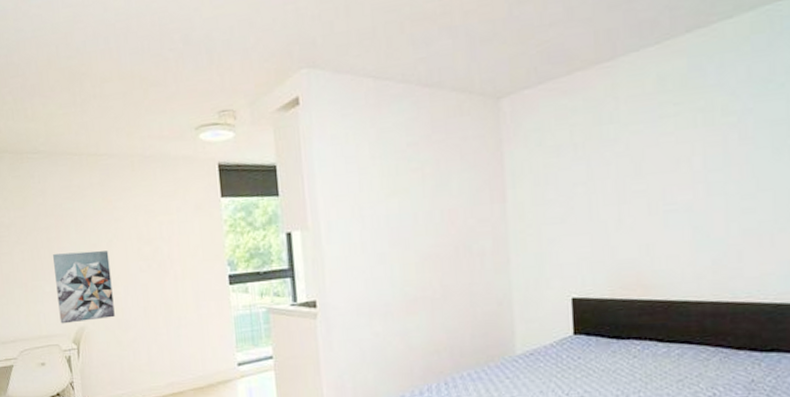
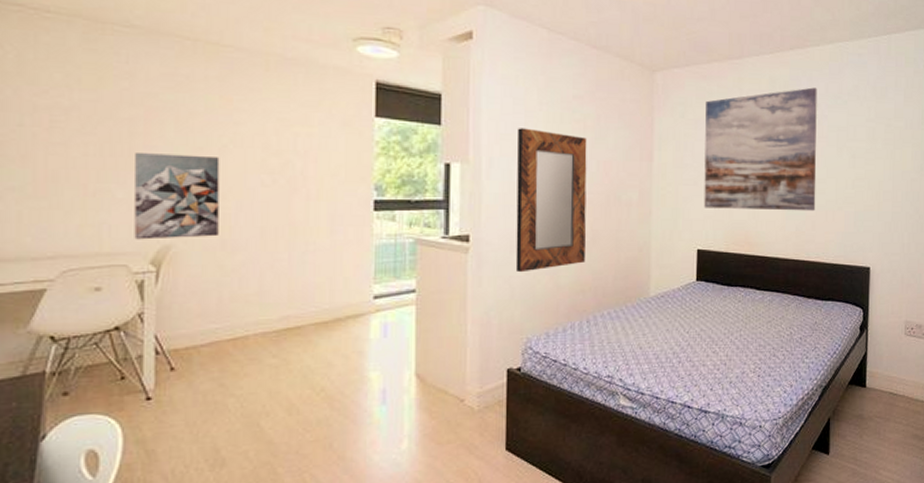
home mirror: none [353,186,437,335] -> present [515,128,587,273]
wall art: none [569,74,742,249] -> present [704,87,817,211]

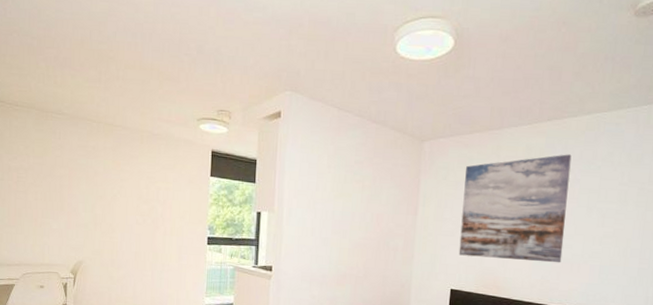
wall art: present [134,153,220,240] -> none [62,199,112,257]
home mirror: present [515,128,587,273] -> none [304,186,365,297]

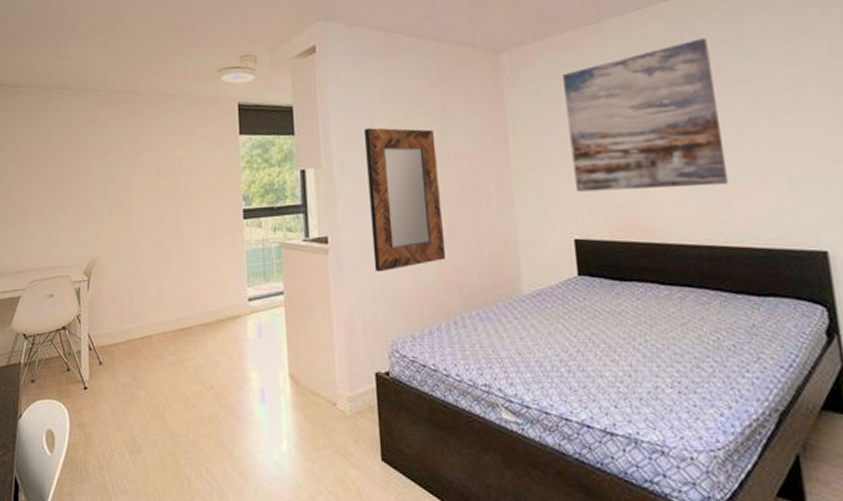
home mirror: none [304,186,365,297] -> present [364,128,445,272]

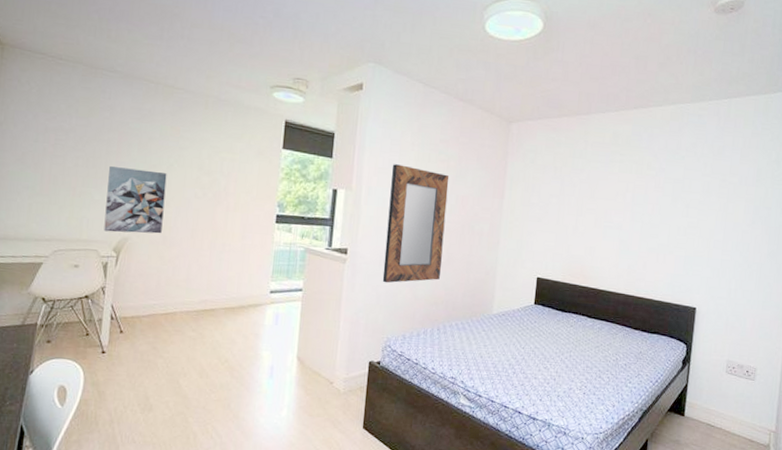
wall art: none [72,182,128,255] -> present [104,166,167,234]
wall art: present [563,38,729,192] -> none [545,142,657,253]

